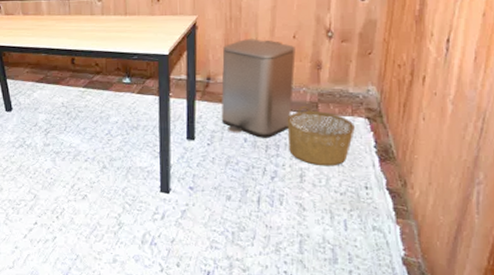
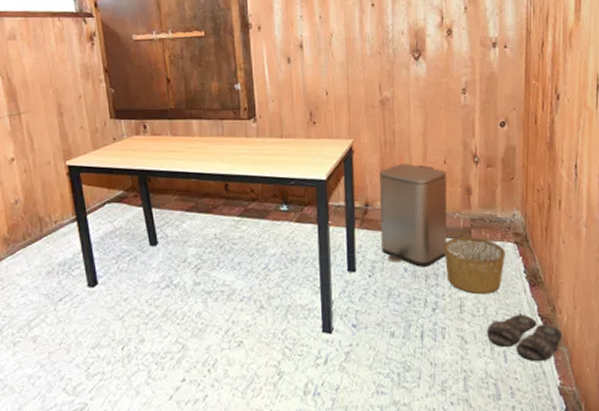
slippers: none [329,187,411,232] -> present [487,315,562,361]

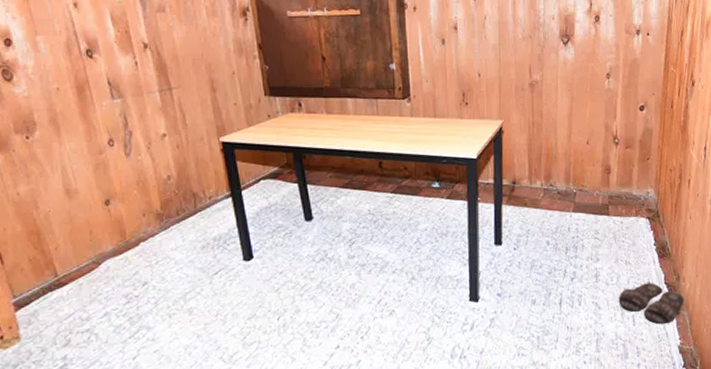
pedal bin: present [379,163,448,267] -> none [526,144,589,240]
basket: present [443,231,506,295] -> none [583,207,639,265]

